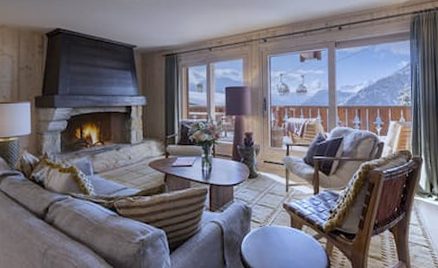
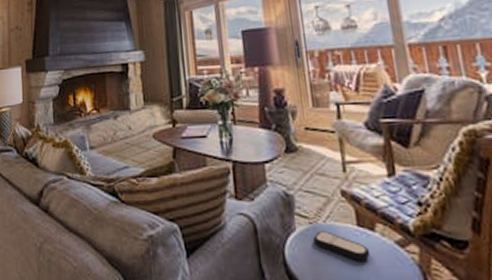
remote control: none [262,231,297,249] -> present [313,231,371,260]

